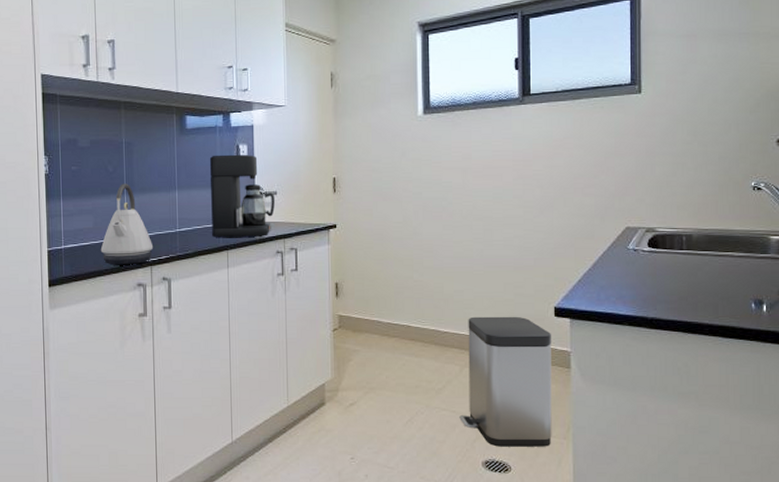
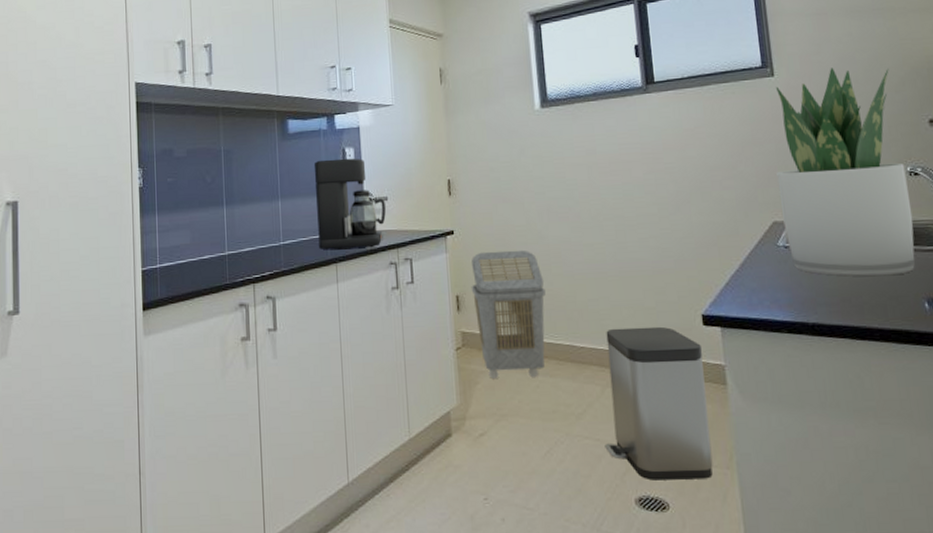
kettle: present [100,183,154,265] -> none [198,194,256,285]
laundry basket: none [349,244,416,358] -> present [471,250,546,380]
planter: none [634,87,751,279] -> present [775,68,916,277]

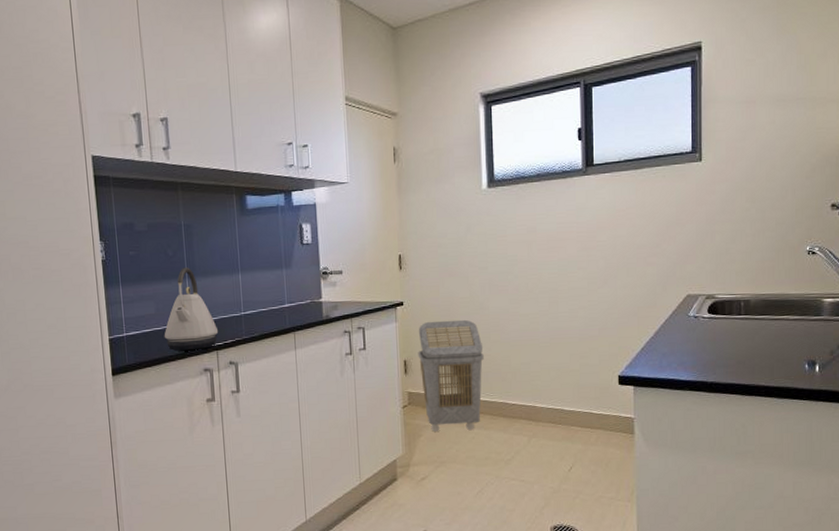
kettle: none [198,194,256,285] -> present [164,267,219,351]
coffee maker: present [313,158,387,251] -> none [272,233,341,320]
pedal bin: present [605,326,713,481] -> none [528,386,617,512]
planter: present [775,68,916,277] -> none [695,154,806,343]

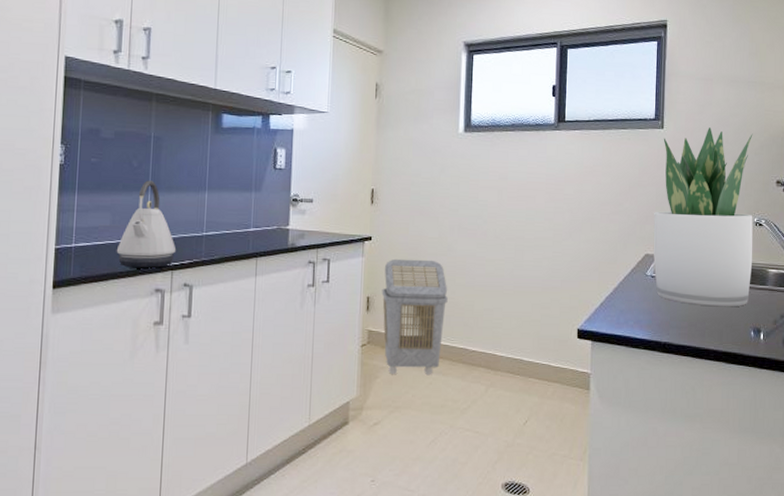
planter: none [695,154,806,343] -> present [653,127,753,307]

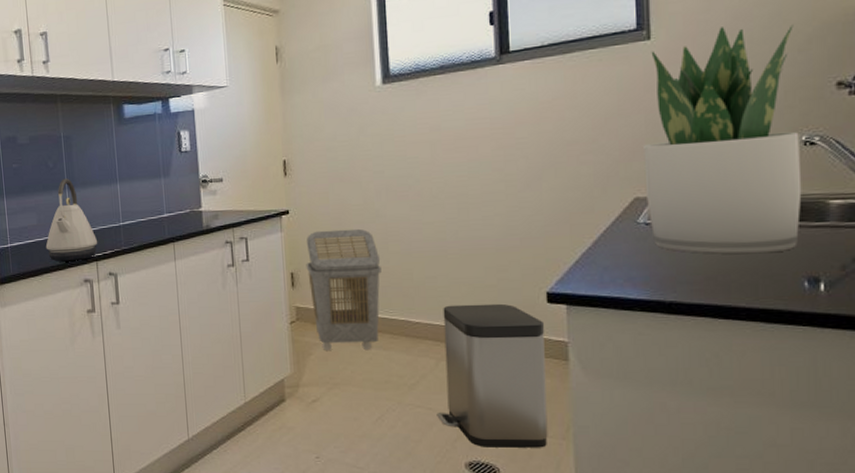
pedal bin: none [482,336,574,469] -> present [437,303,548,448]

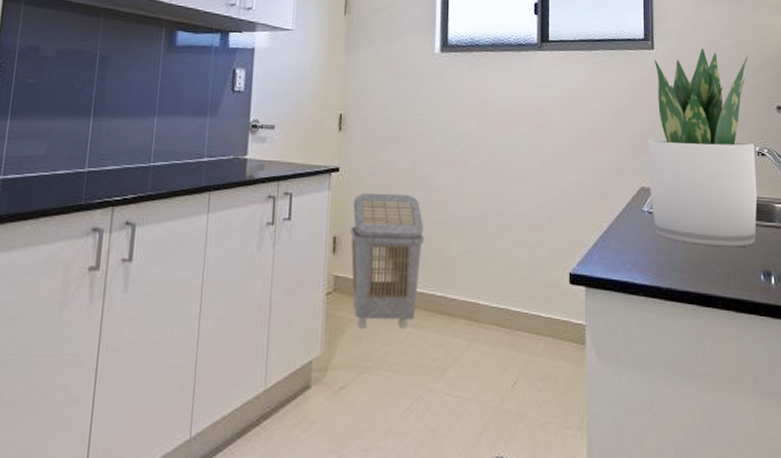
kettle: present [45,178,98,262] -> none [50,104,119,205]
pedal bin: present [437,303,548,448] -> none [465,281,567,441]

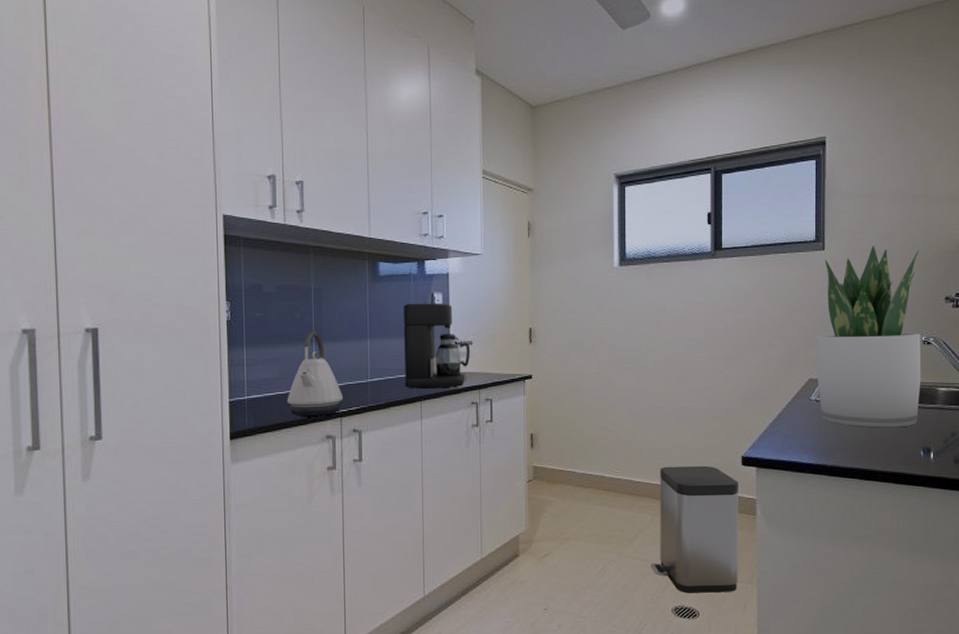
kettle: none [50,104,119,205] -> present [286,331,344,417]
coffee maker: none [193,78,272,177] -> present [403,303,471,389]
laundry basket: present [350,192,424,329] -> none [545,395,610,508]
pedal bin: none [465,281,567,441] -> present [650,465,740,593]

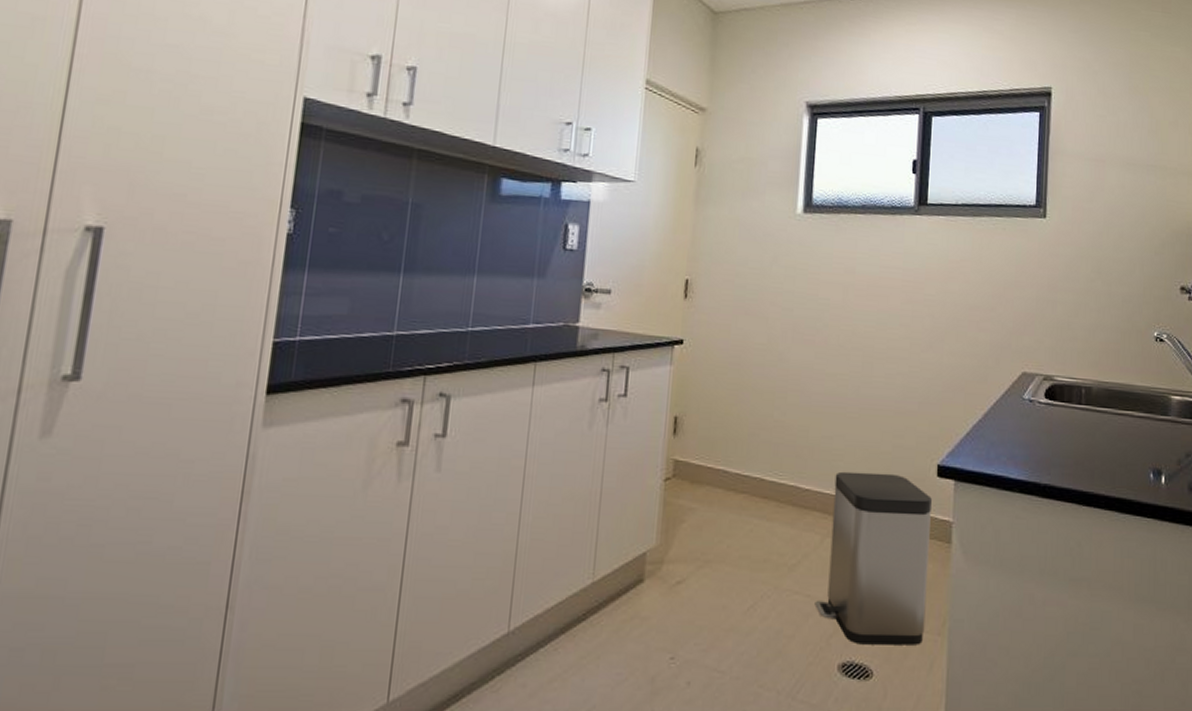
kettle: present [286,331,344,417] -> none [353,258,433,373]
coffee maker: present [403,303,471,389] -> none [517,233,608,348]
planter: present [817,246,921,428] -> none [1031,218,1153,442]

